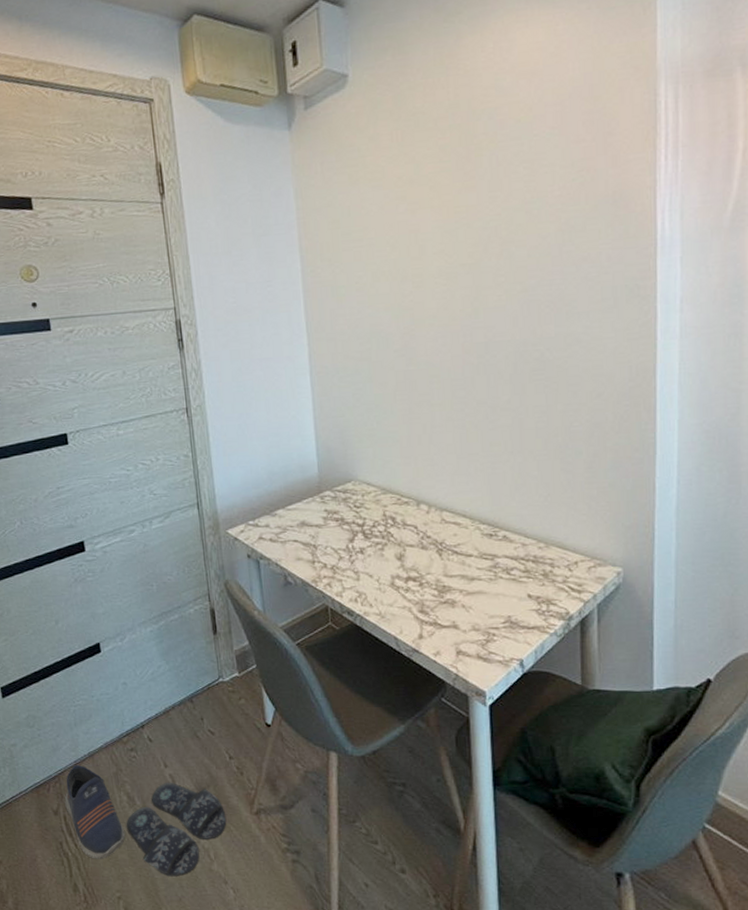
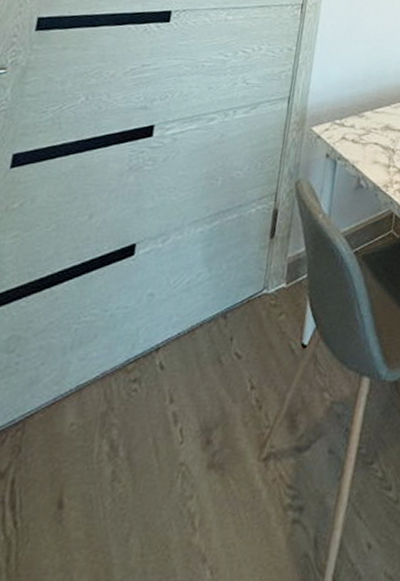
shoe: present [64,765,126,859] -> none [18,404,92,543]
slippers: present [126,782,226,877] -> none [95,422,229,560]

